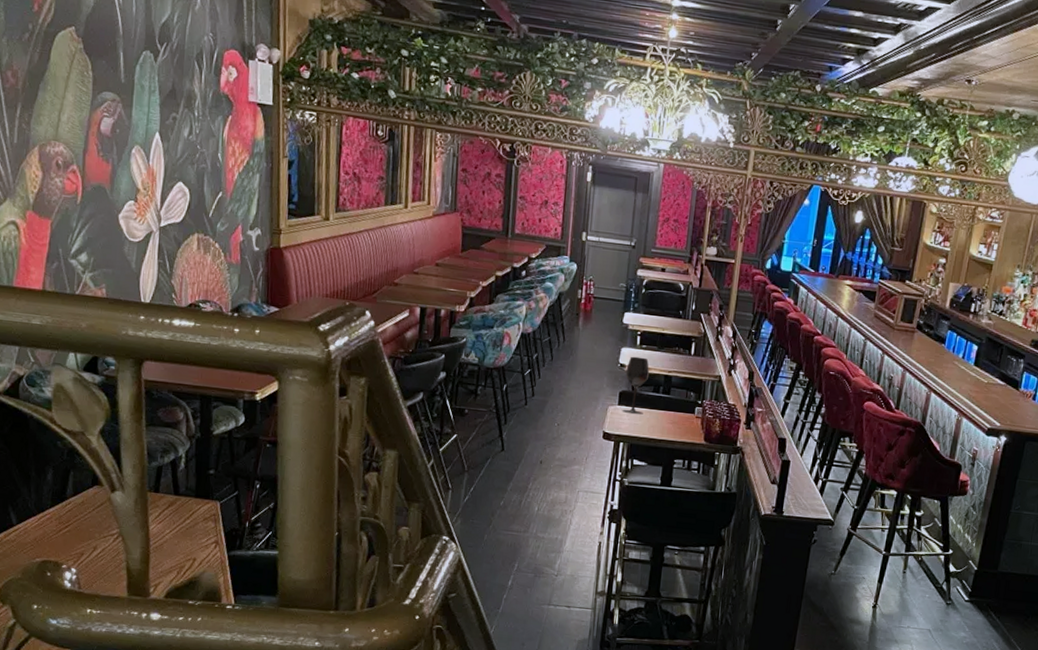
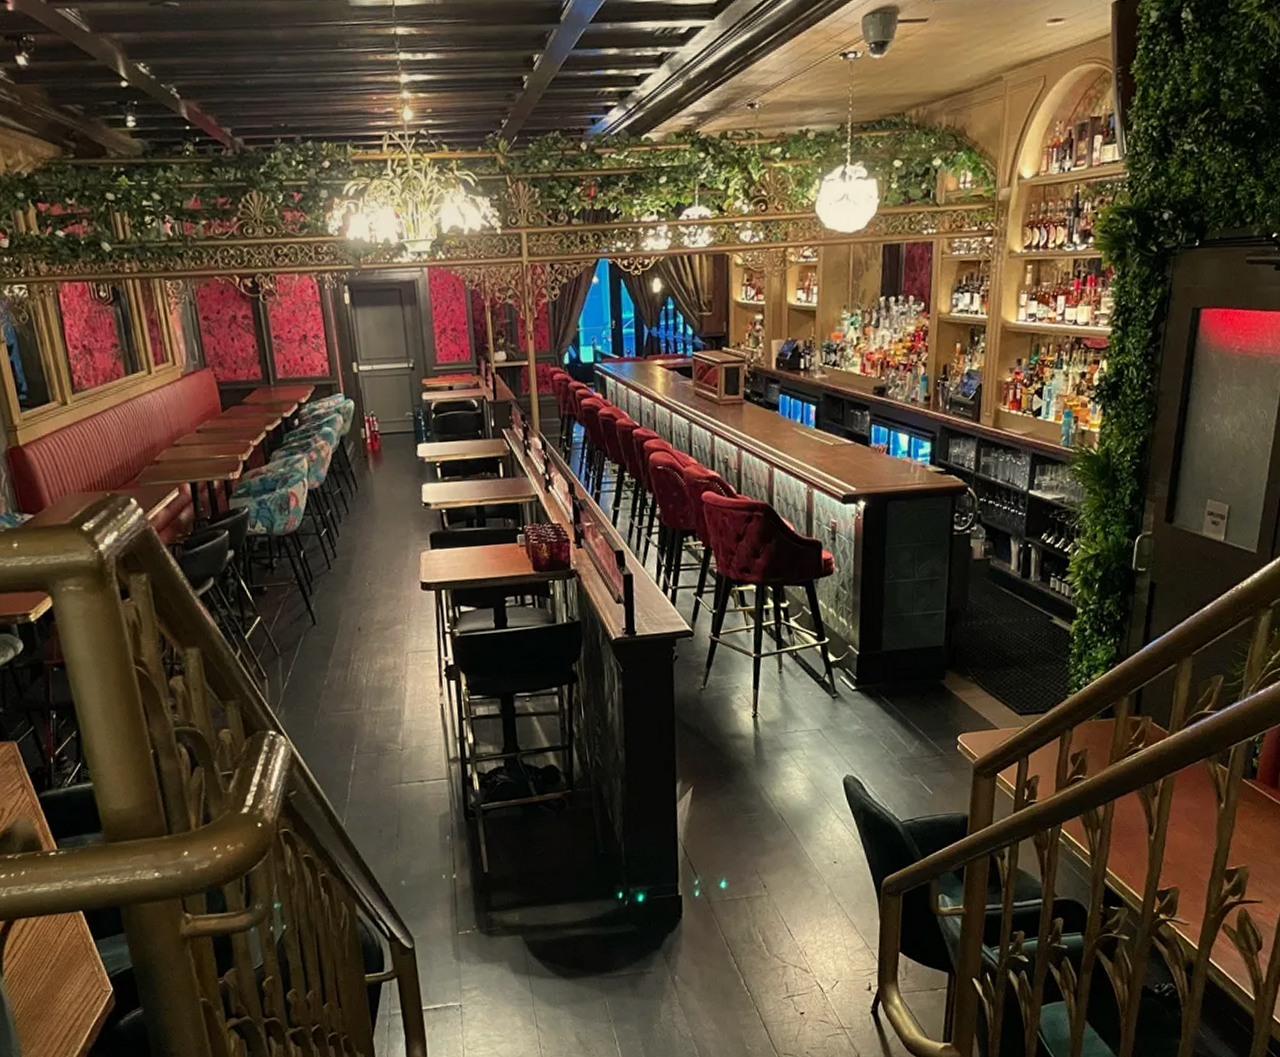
wineglass: present [622,356,650,415] -> none [431,490,461,557]

